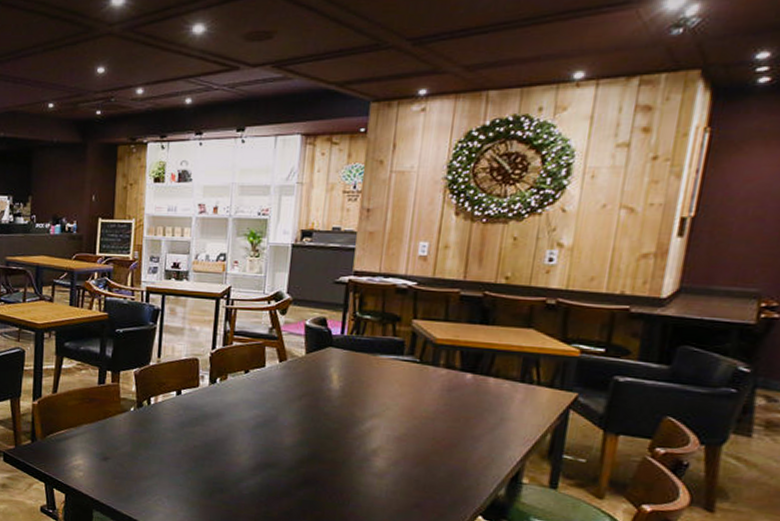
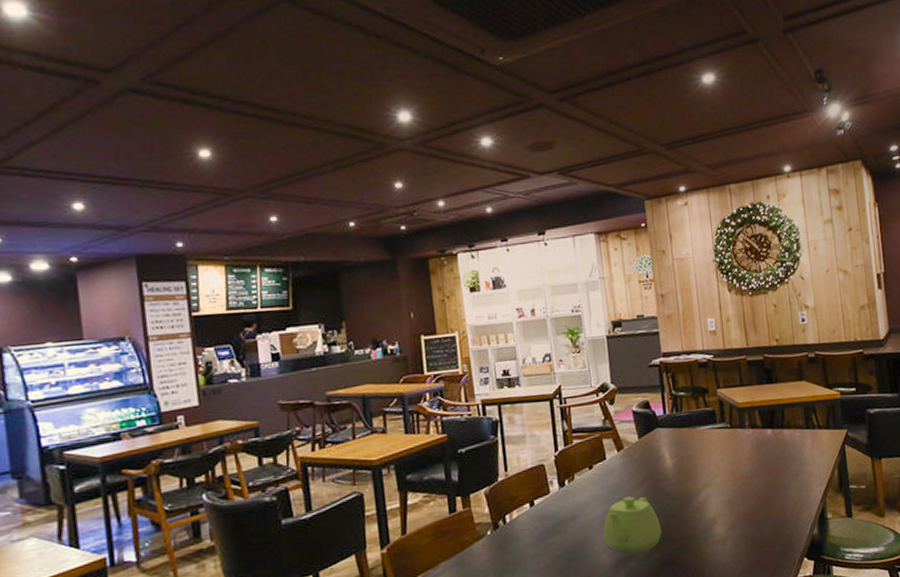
teapot: none [246,407,312,464] -> present [603,496,662,553]

